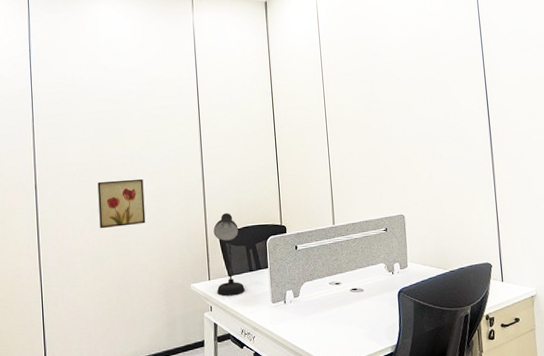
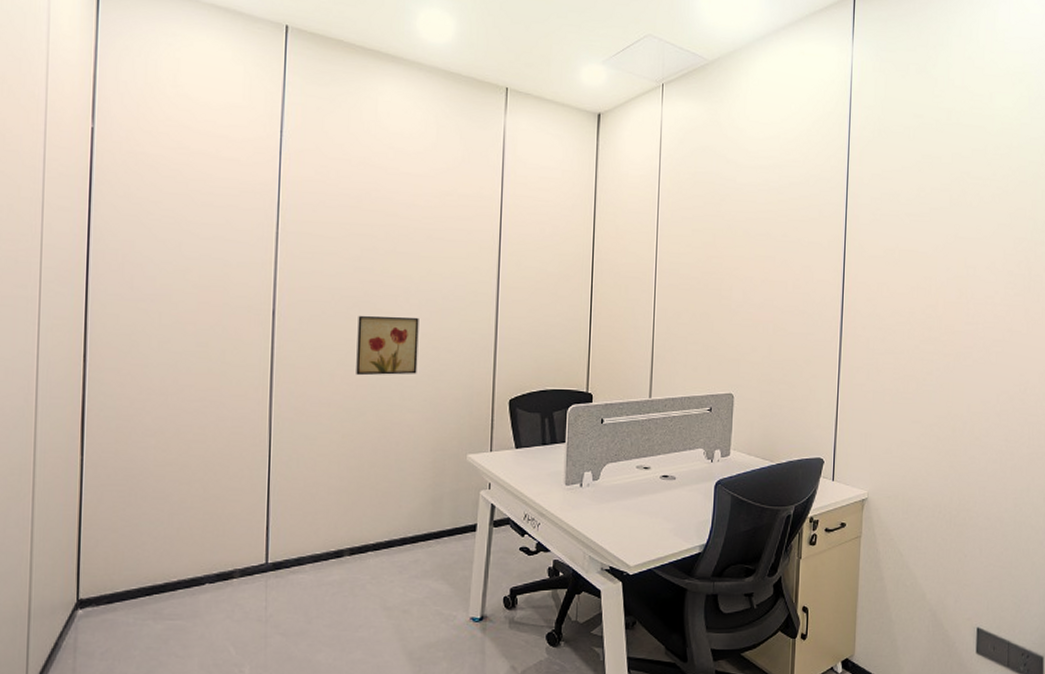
desk lamp: present [213,212,245,296] -> none [500,370,534,473]

